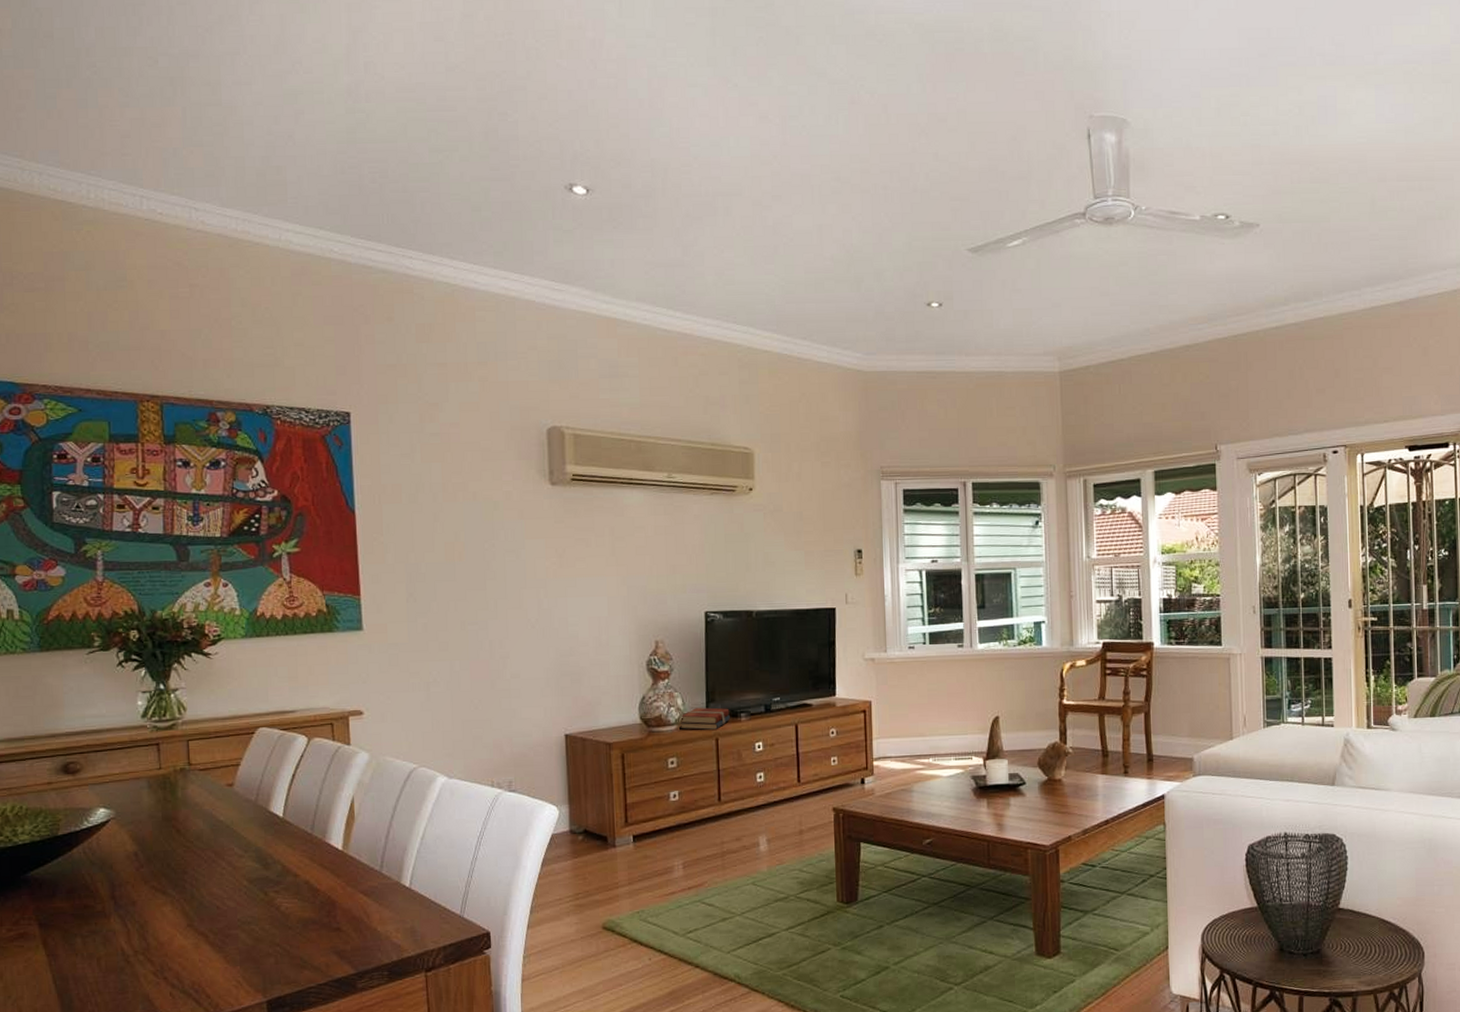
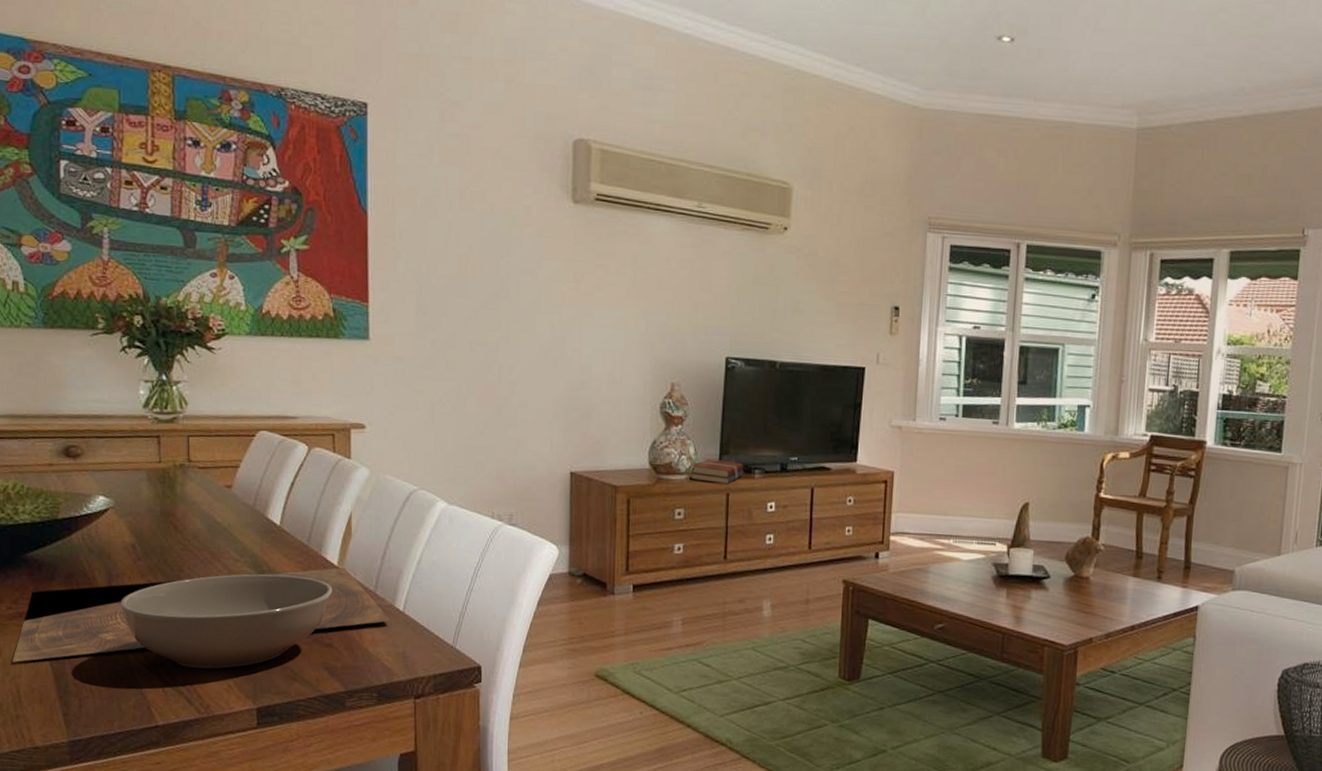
placemat: none [14,850,399,984] -> present [12,567,392,663]
bowl: none [124,864,338,968] -> present [120,574,333,669]

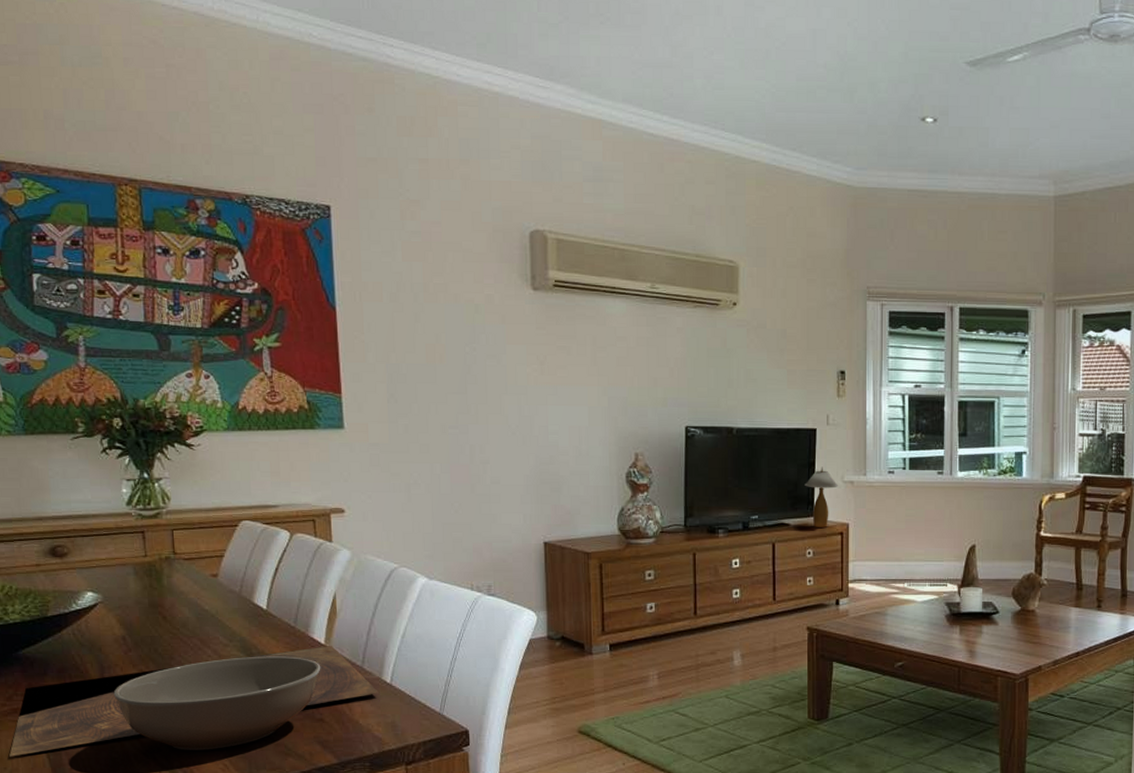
books: present [691,459,744,484] -> none [659,522,708,544]
table lamp: none [849,408,886,474] -> present [805,466,839,527]

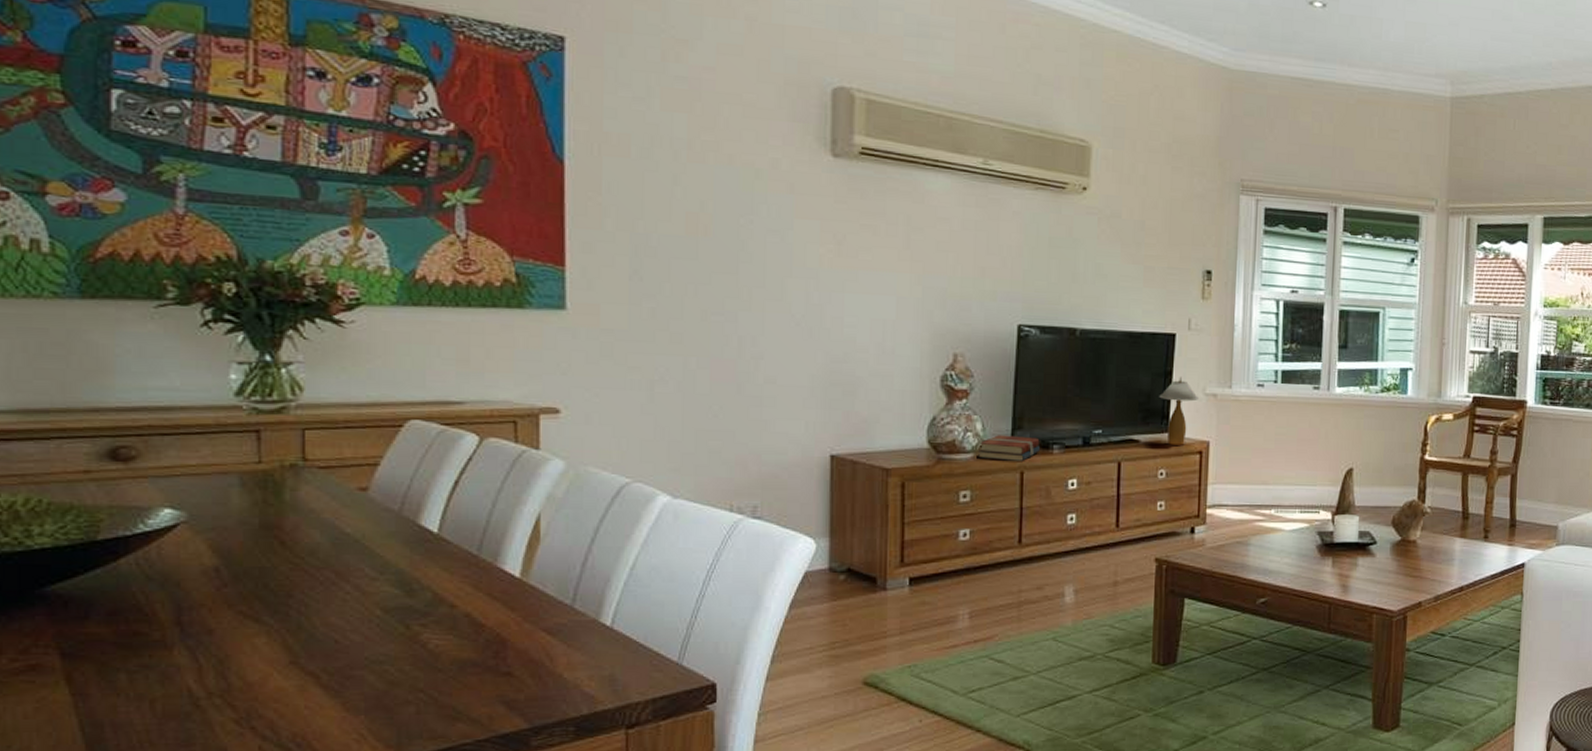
placemat: present [9,645,380,757] -> none [18,578,595,731]
bowl: present [113,656,321,750] -> none [194,593,513,716]
books: none [659,522,708,544] -> present [978,435,1040,461]

